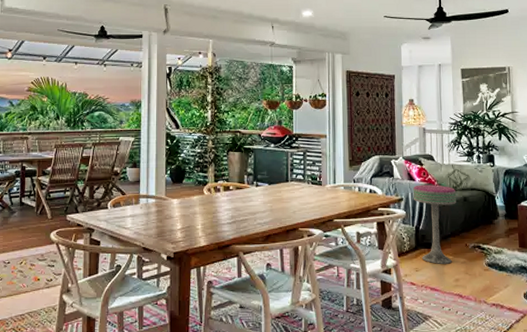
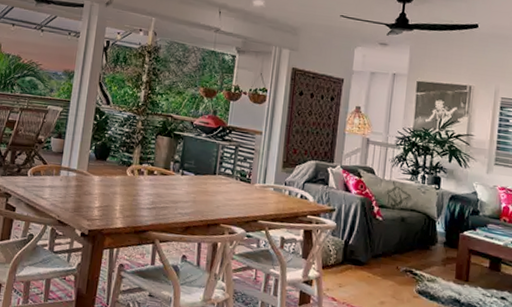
bar stool: present [413,184,457,264] -> none [346,197,395,285]

